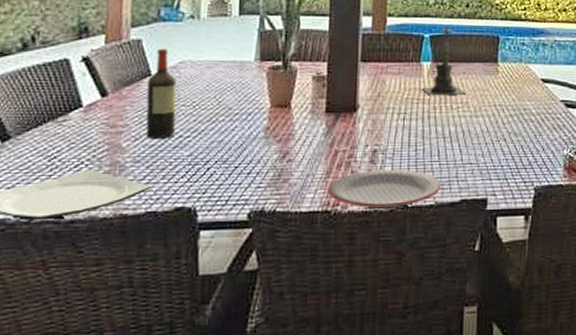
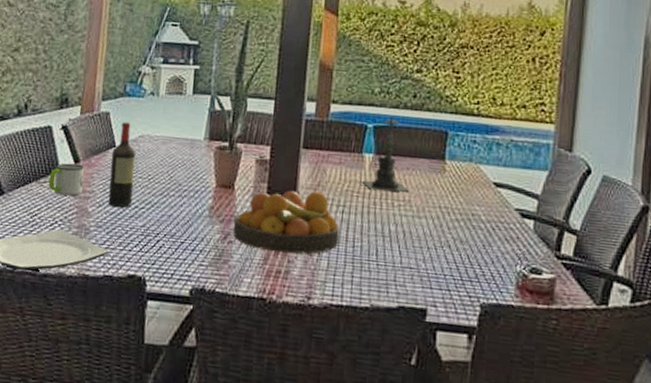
mug: none [68,97,115,133] -> present [48,163,85,196]
fruit bowl: none [292,102,402,165] -> present [233,190,340,254]
plate: present [328,169,441,209] -> none [264,262,378,305]

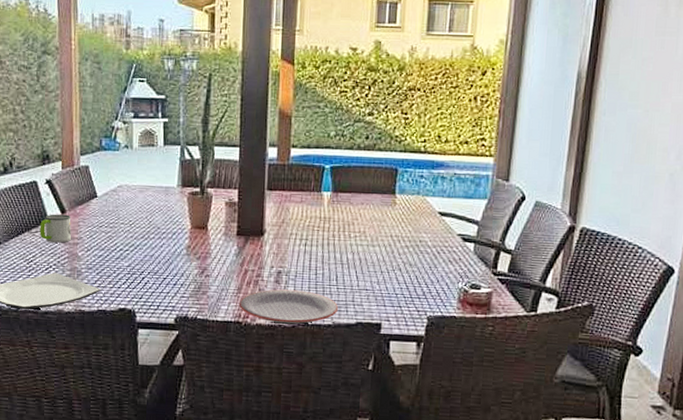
wine bottle: present [108,121,136,208] -> none [94,174,117,251]
fruit bowl: present [233,190,340,254] -> none [209,228,304,283]
plate: none [264,262,378,305] -> present [239,289,339,324]
candle holder: present [363,116,410,192] -> none [322,157,365,224]

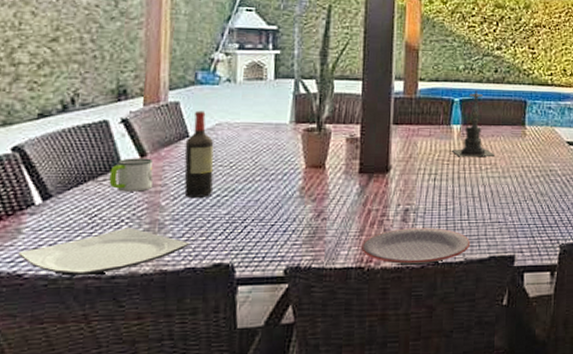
wine bottle: none [94,174,117,251] -> present [184,111,214,197]
candle holder: none [322,157,365,224] -> present [452,90,496,157]

